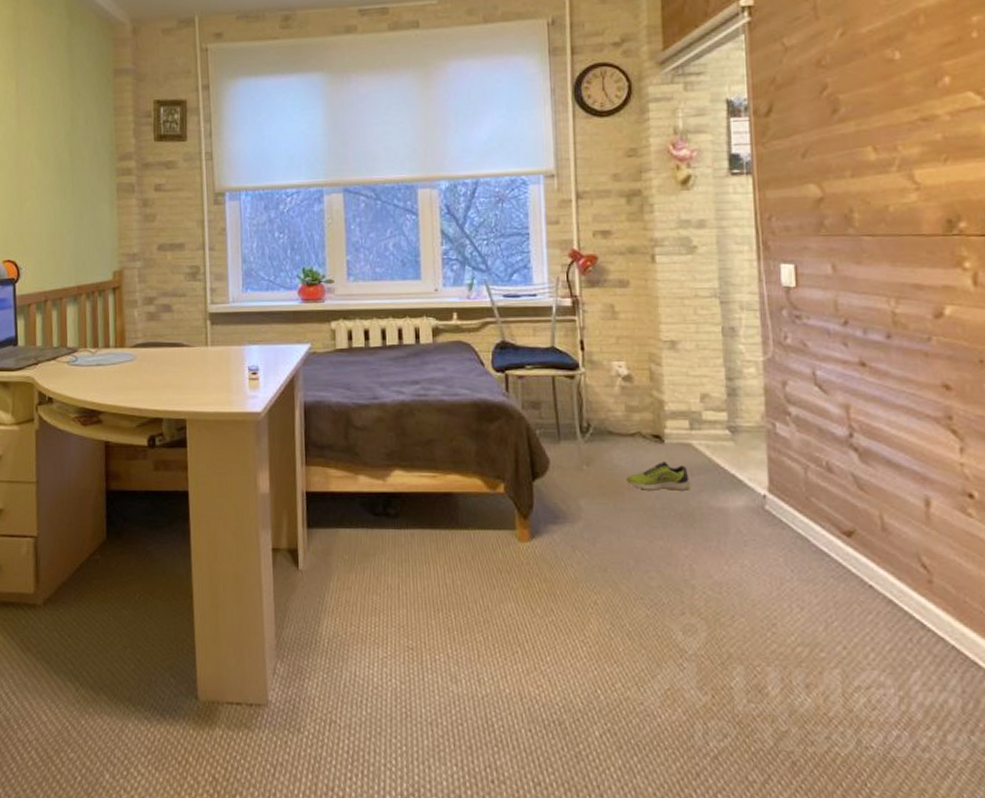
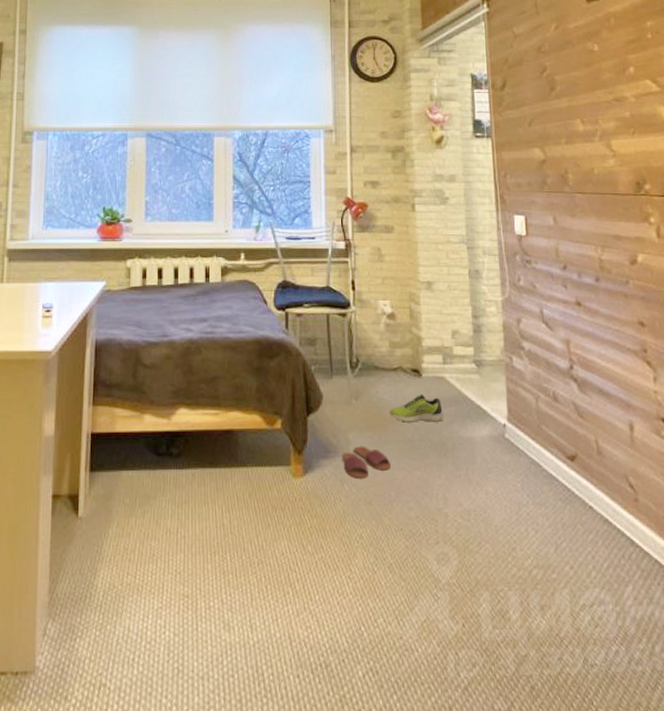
slippers: none [574,513,630,545] -> present [343,446,392,478]

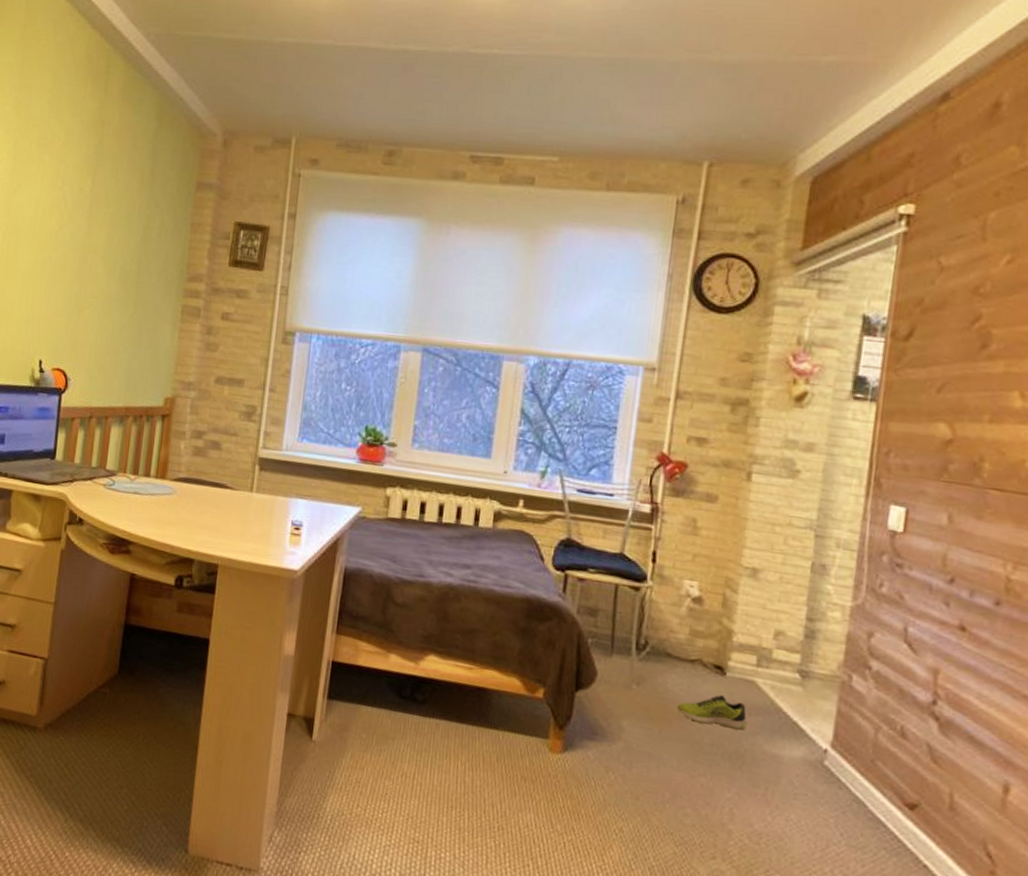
slippers: present [343,446,392,478] -> none [612,735,671,771]

